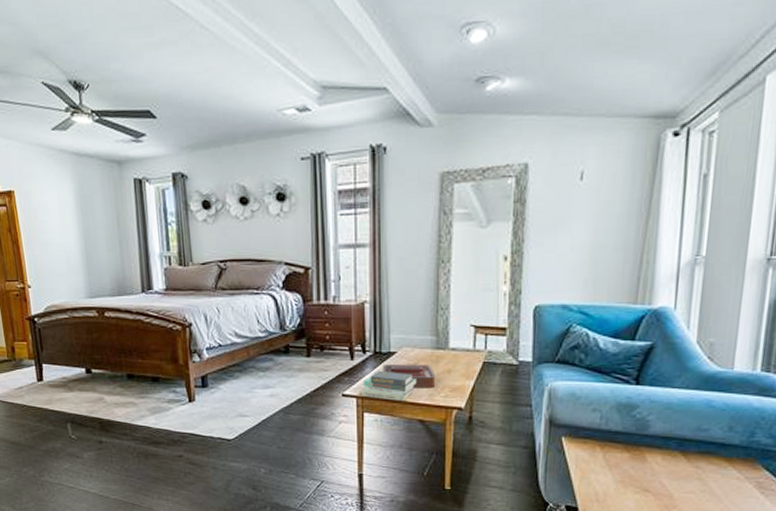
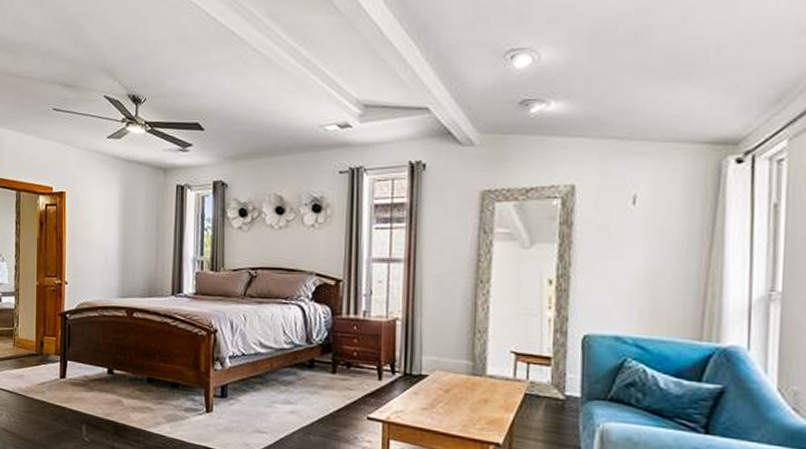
books: present [360,370,417,401] -> none [387,394,450,430]
decorative tray: present [383,365,436,389] -> none [413,388,471,419]

